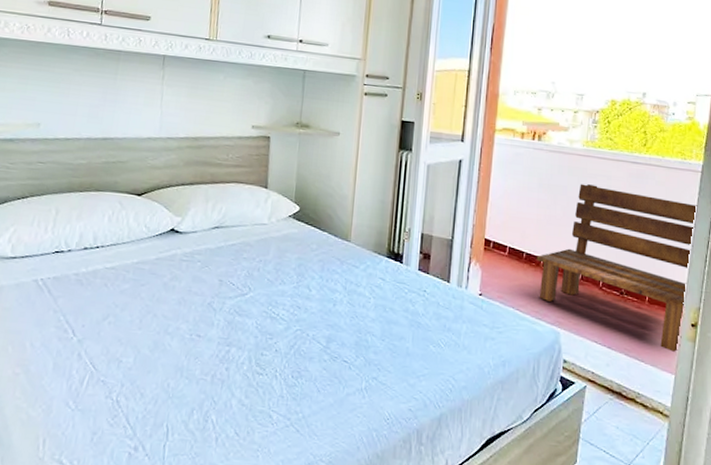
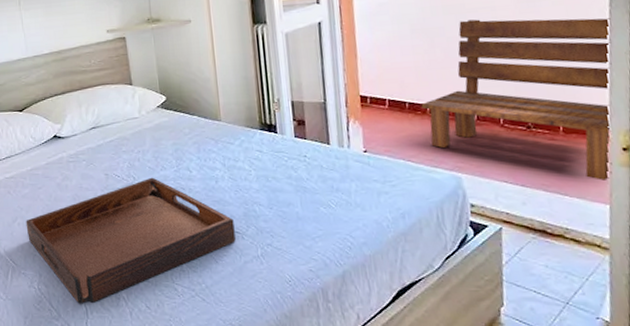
serving tray: none [117,290,344,423] -> present [26,177,236,304]

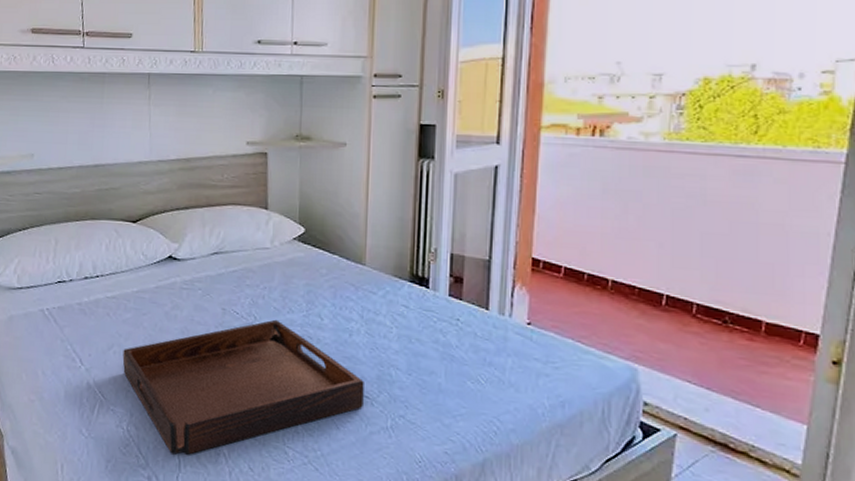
bench: present [421,18,612,181] -> none [602,186,840,396]

